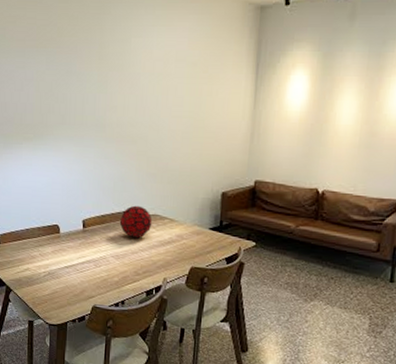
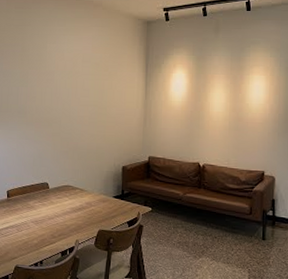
decorative orb: present [119,205,153,239] -> none [38,178,66,206]

